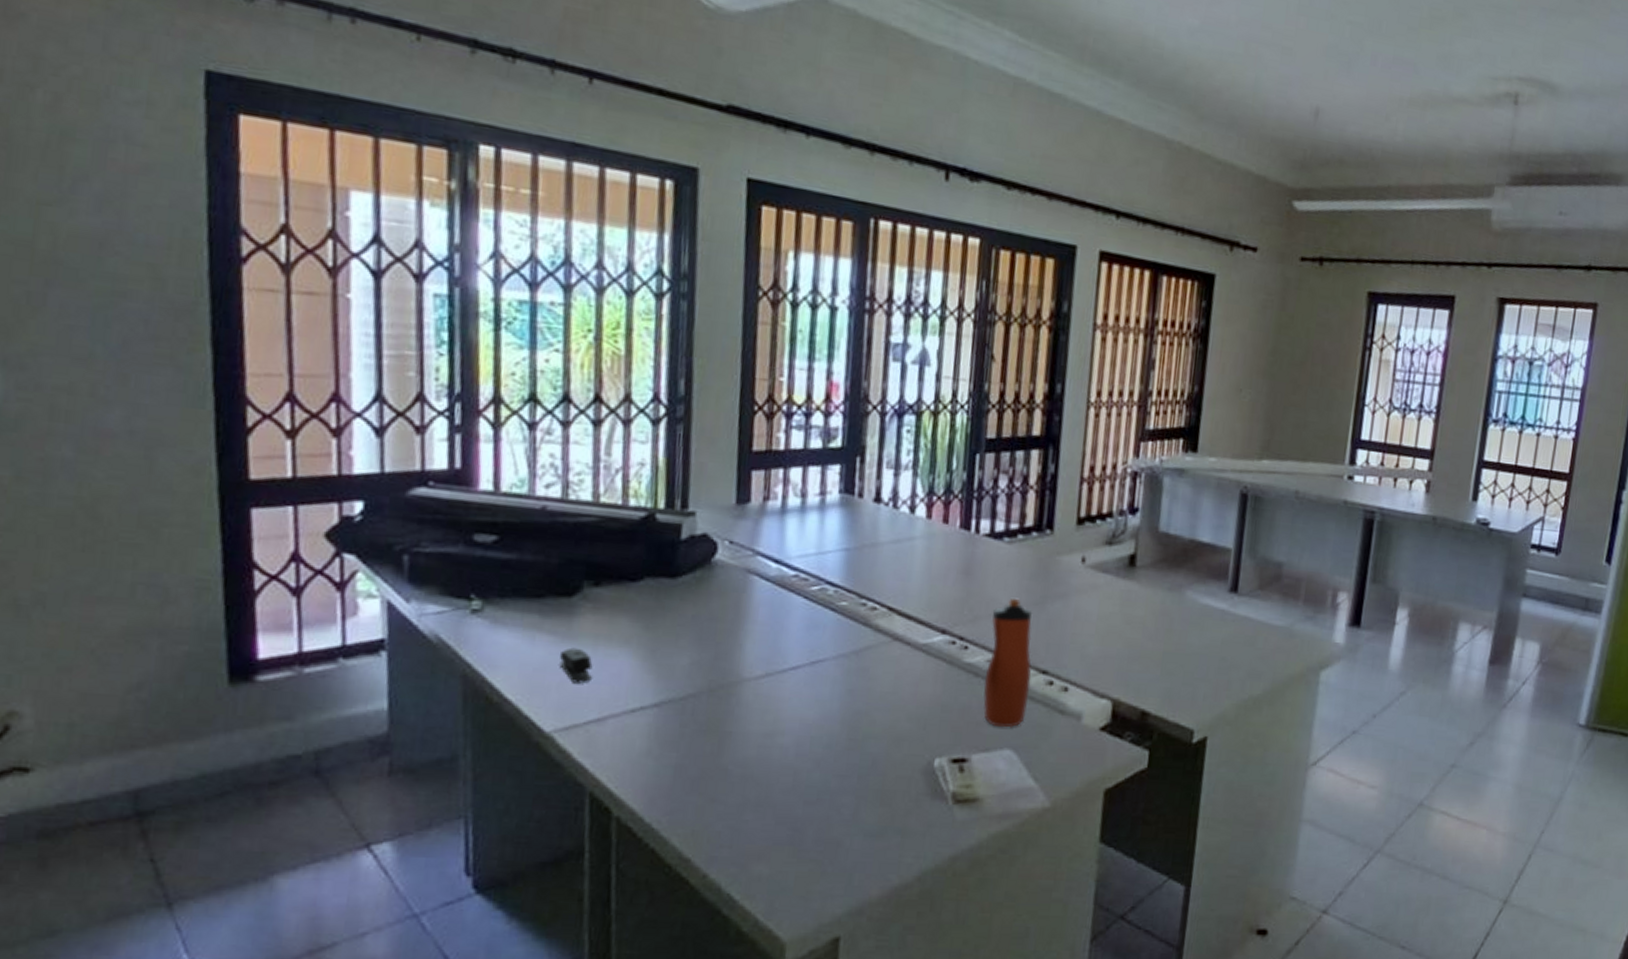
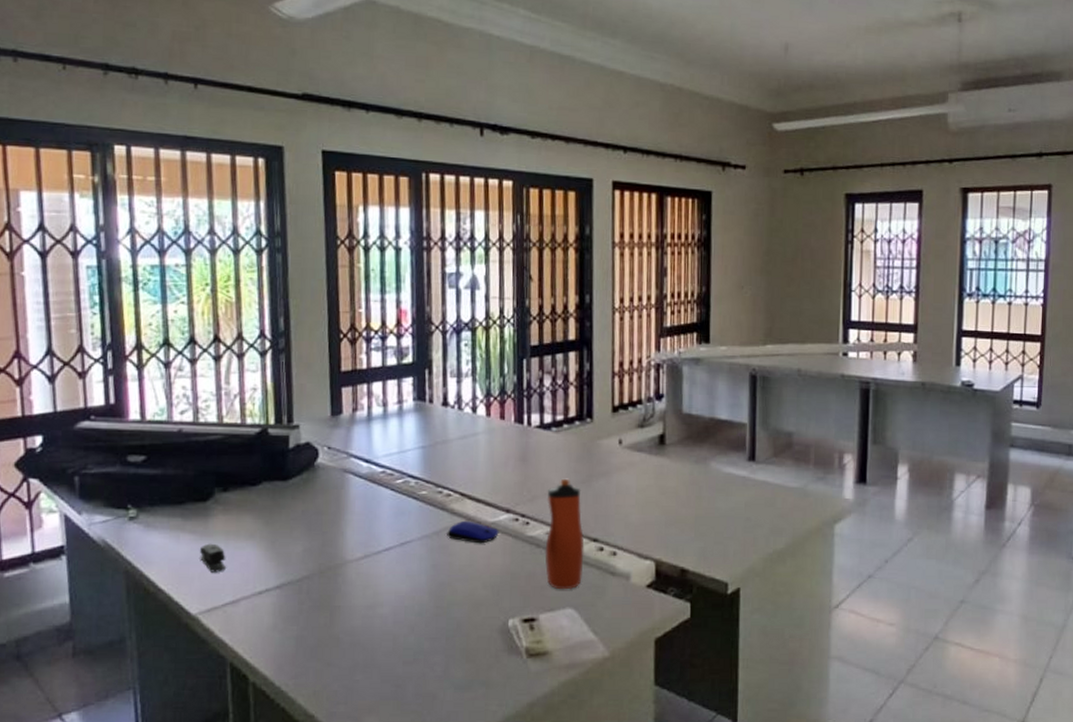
computer mouse: none [868,639,932,669] -> present [447,520,499,544]

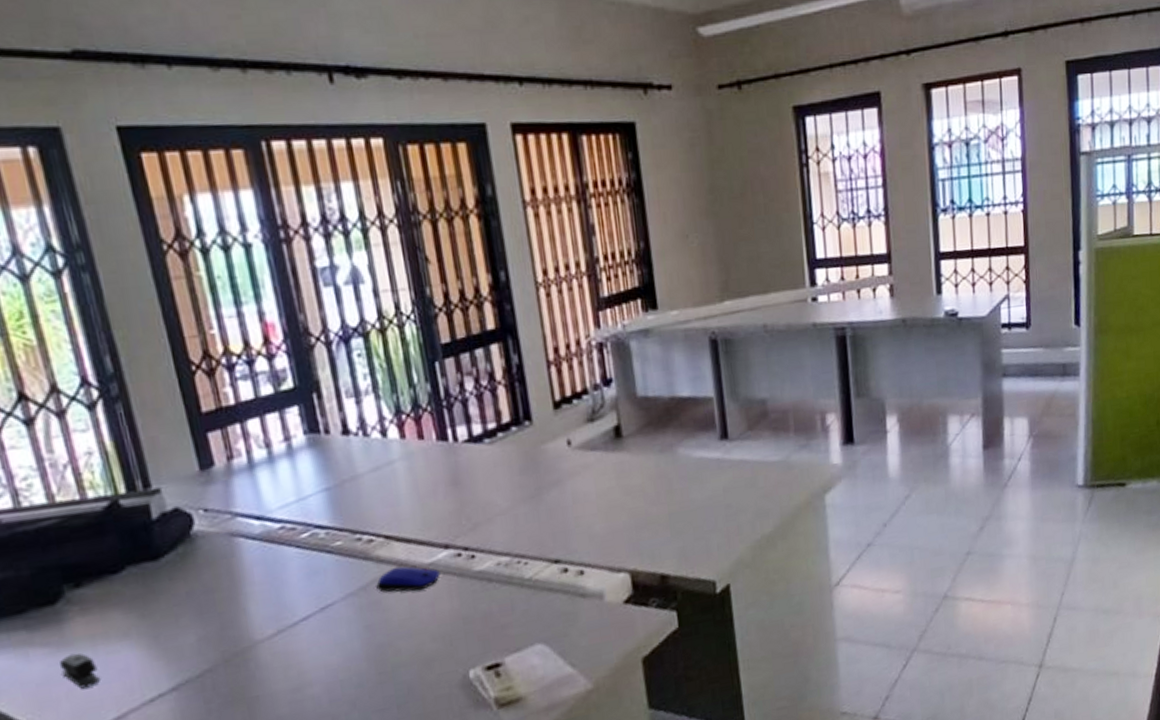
water bottle: present [544,478,585,590] -> none [490,495,548,626]

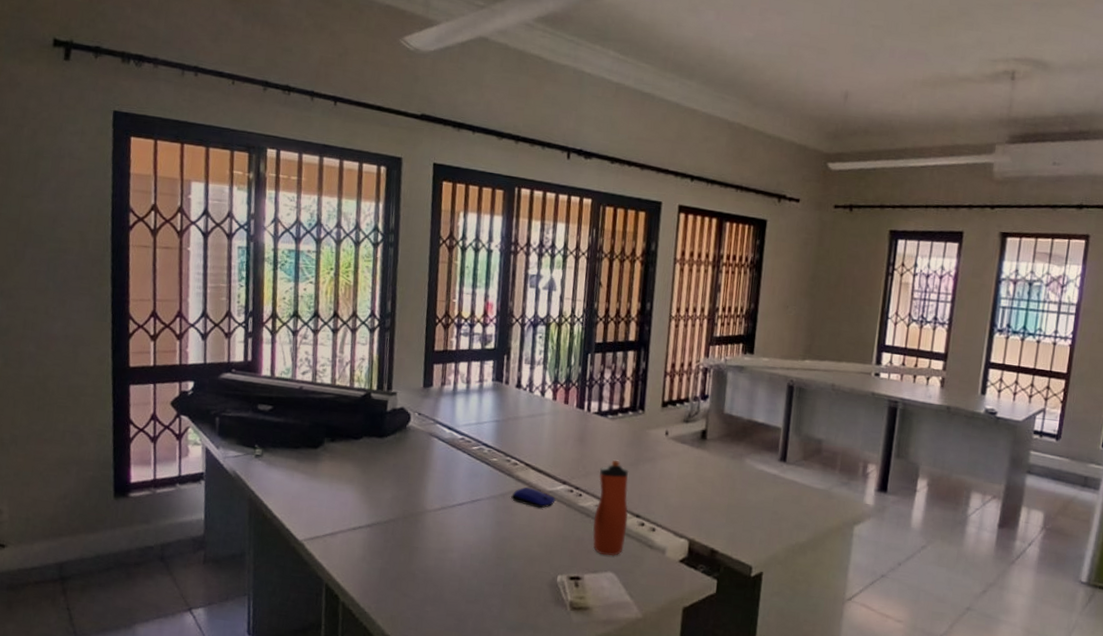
stapler: present [60,652,102,689] -> none [308,483,329,508]
water bottle: none [490,495,548,626] -> present [593,460,629,557]

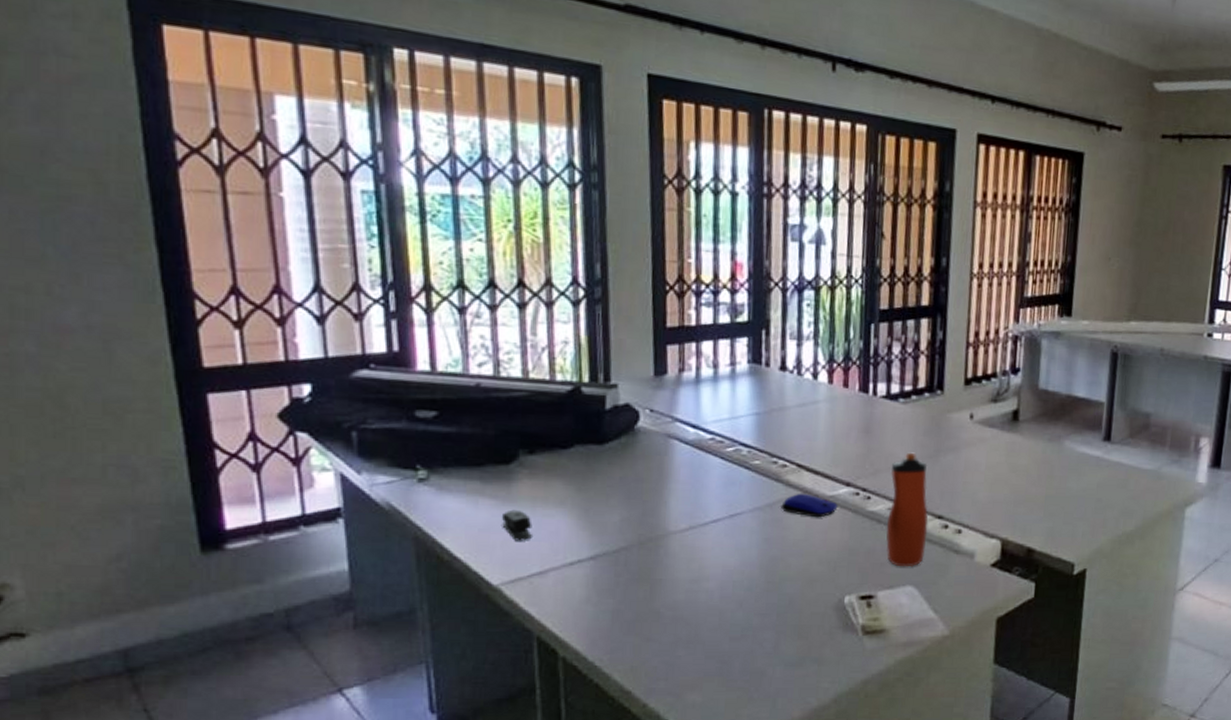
stapler: none [308,483,329,508] -> present [502,509,534,541]

